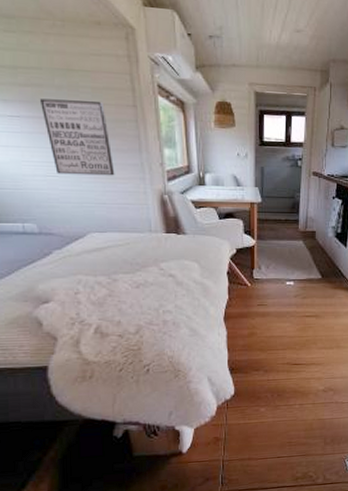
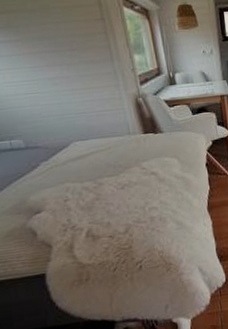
wall art: present [40,98,115,176] -> none [15,19,91,91]

